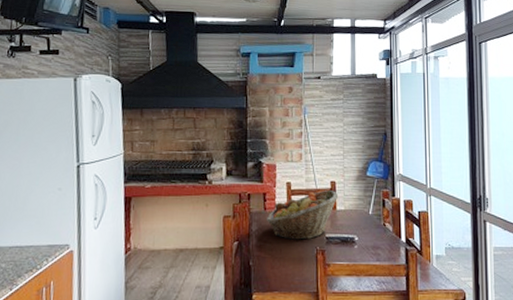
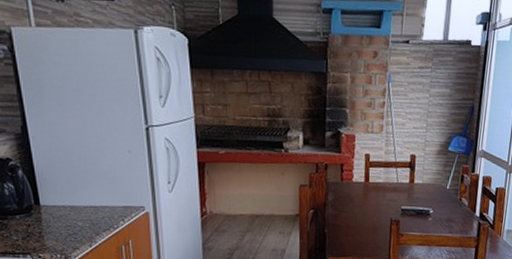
fruit basket: present [267,189,339,241] -> none [343,163,418,212]

